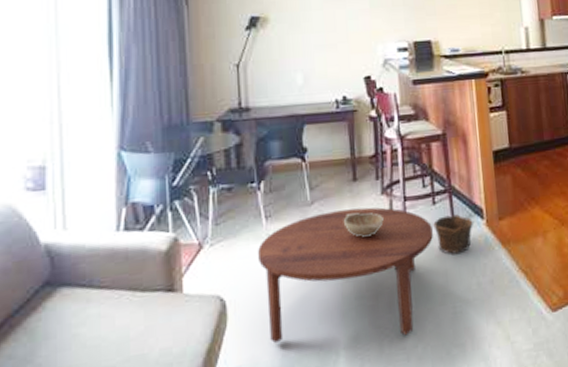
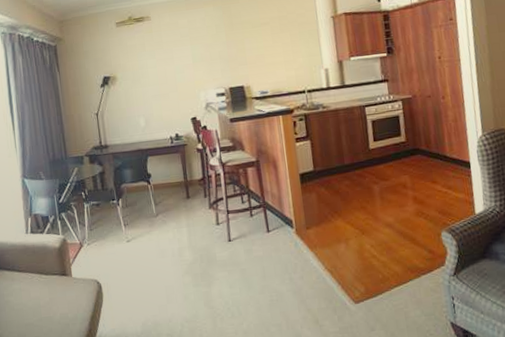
coffee table: present [258,207,433,344] -> none [120,218,252,315]
decorative bowl: present [343,212,384,238] -> none [181,222,212,241]
clay pot: present [433,214,474,254] -> none [252,224,286,255]

